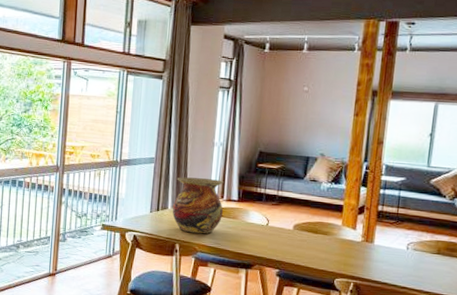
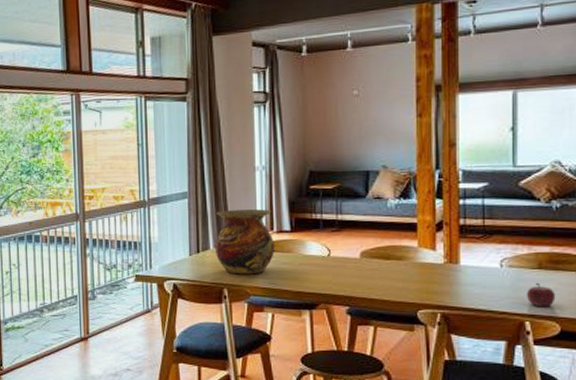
fruit: none [424,265,449,287] -> present [526,282,556,308]

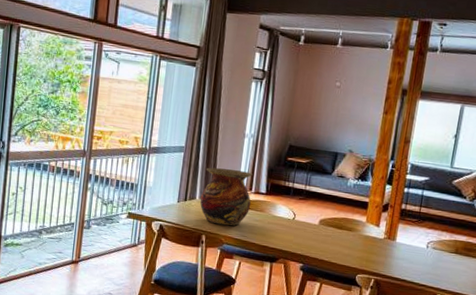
fruit: present [526,282,556,308] -> none [442,264,464,285]

